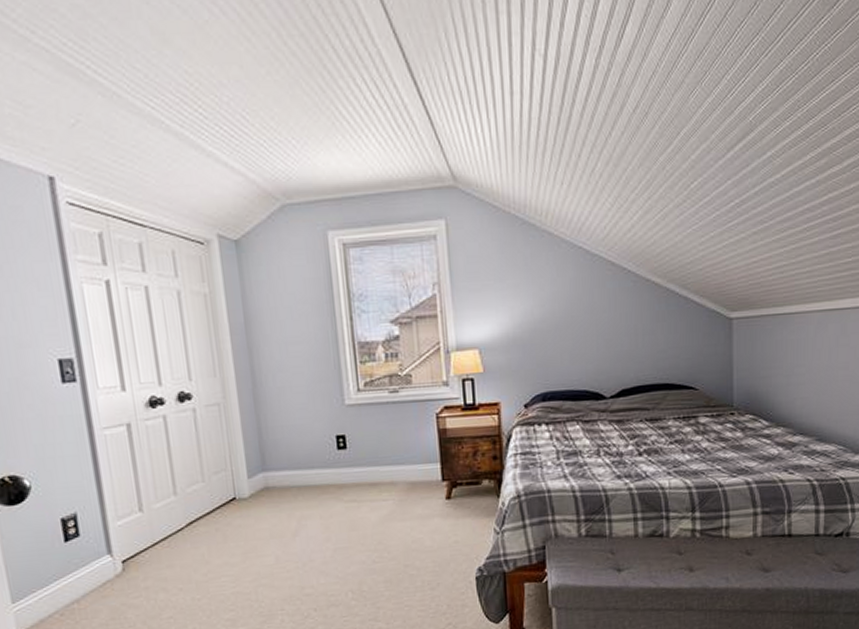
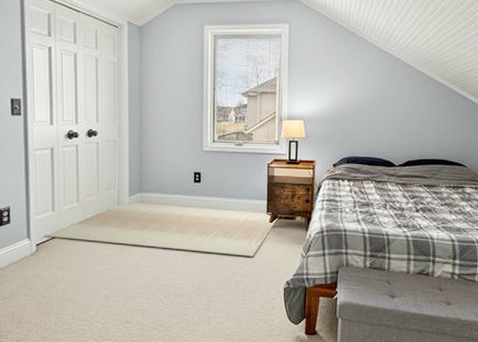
rug: none [133,479,458,550] -> present [45,202,278,257]

